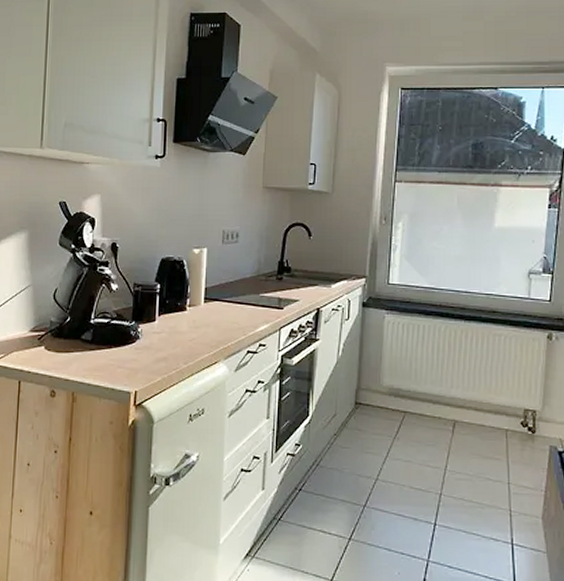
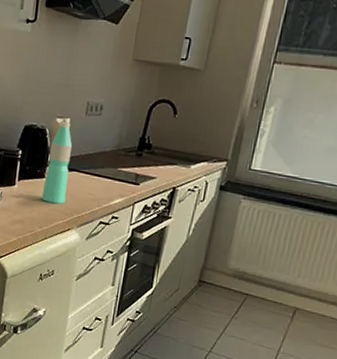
water bottle: none [184,252,211,336] -> present [41,122,72,204]

